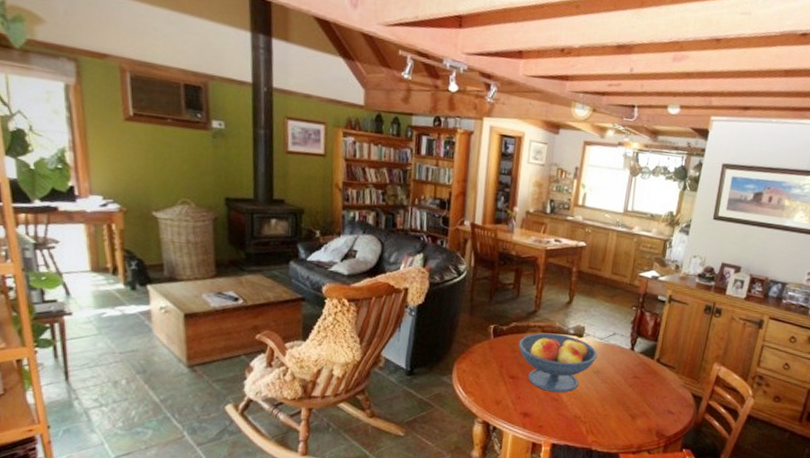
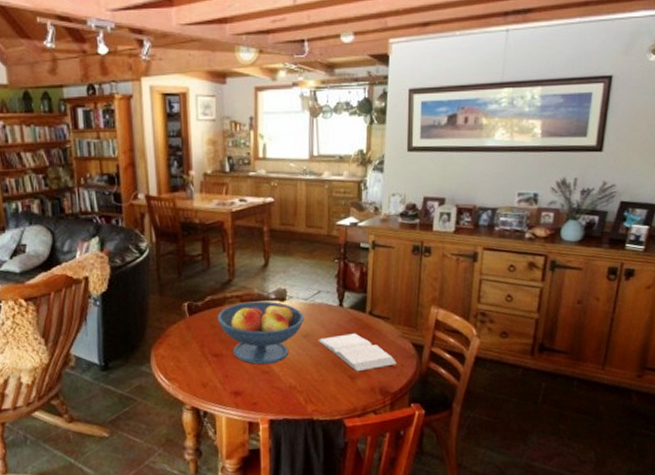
book: none [606,376,675,413] -> present [318,333,397,372]

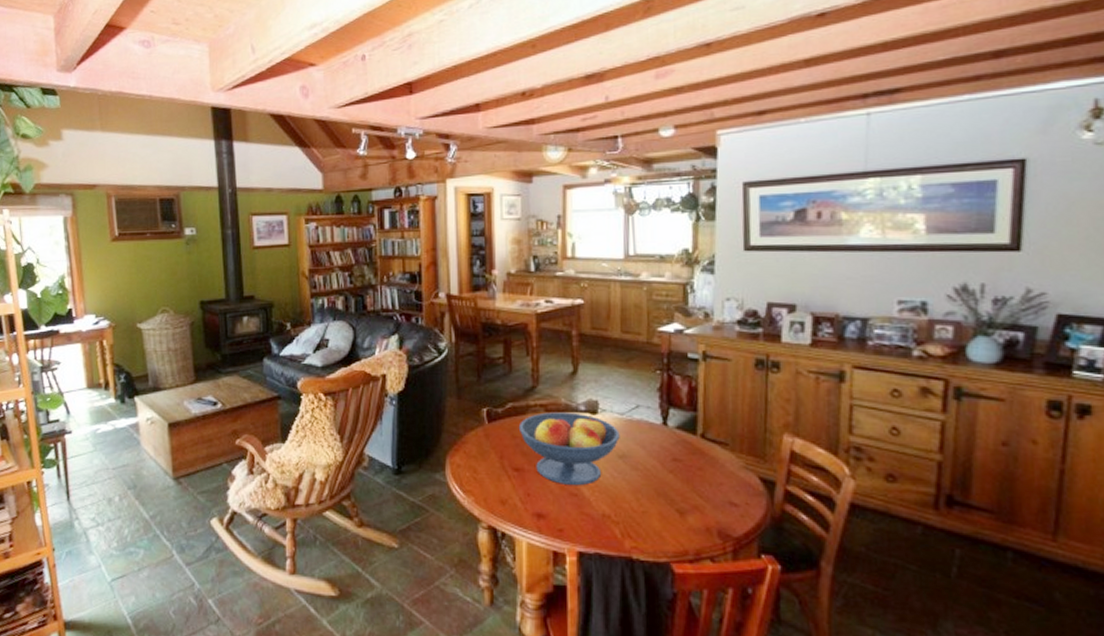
book: present [318,333,397,372] -> none [637,458,739,506]

